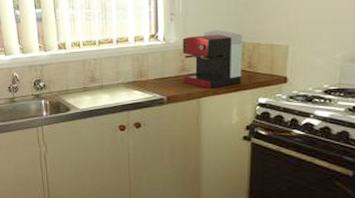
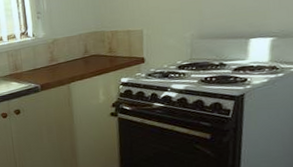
coffee maker: present [182,30,243,88] -> none [49,22,105,75]

